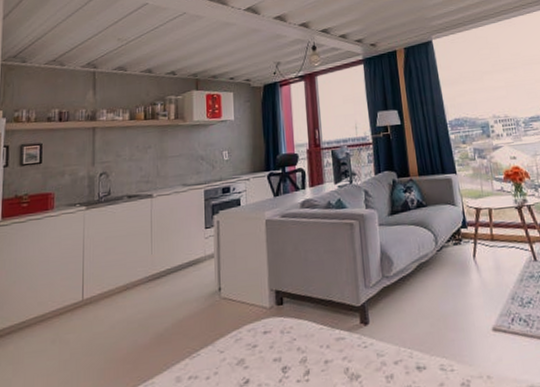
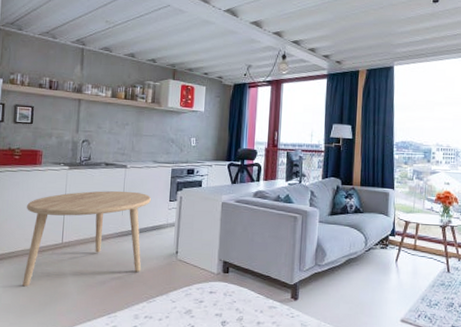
dining table: none [37,224,183,364] -> present [22,190,151,287]

